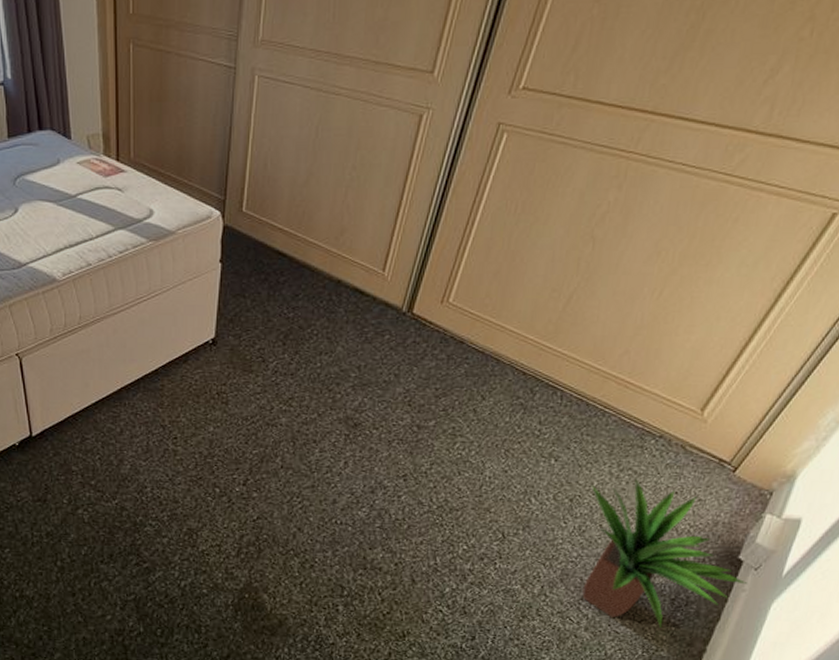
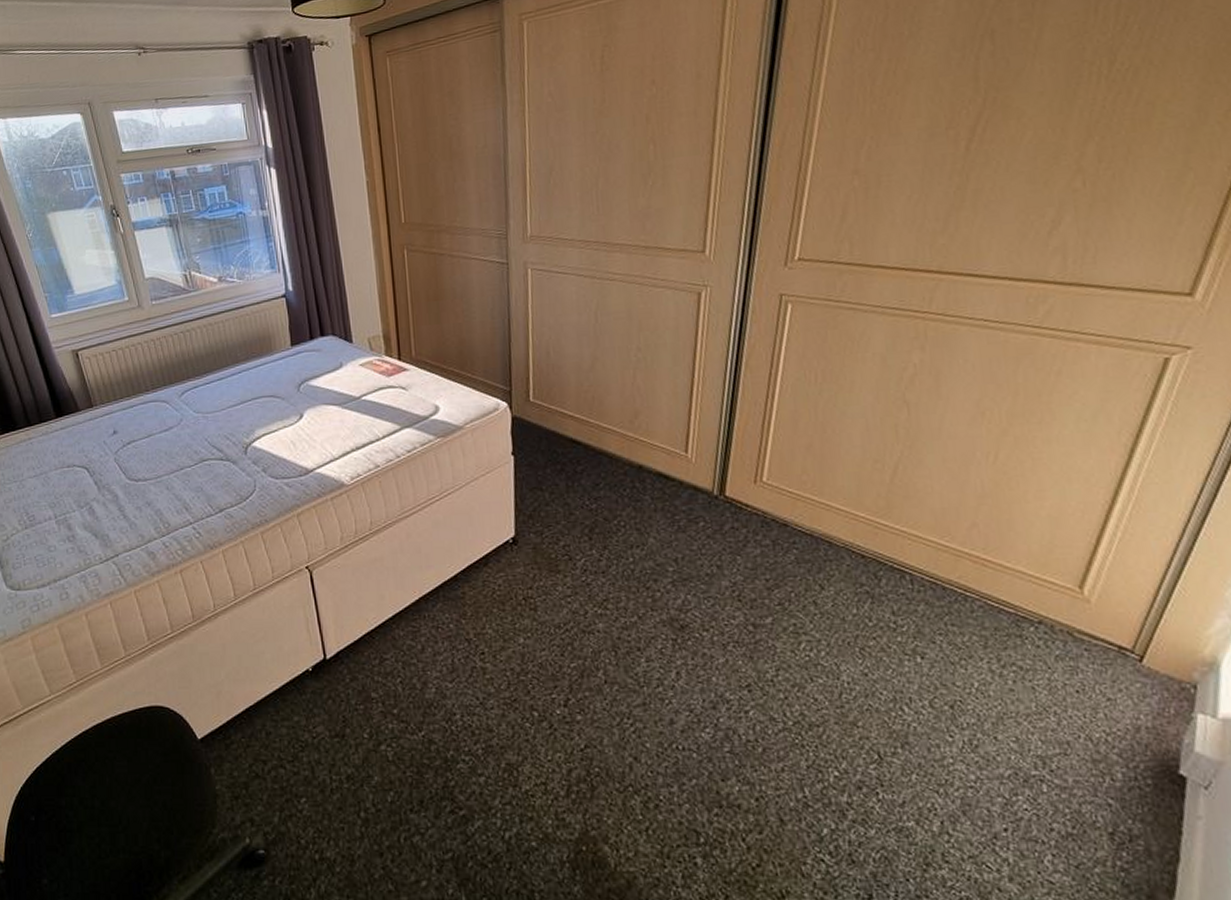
potted plant: present [582,479,748,628] -> none [971,677,1202,874]

